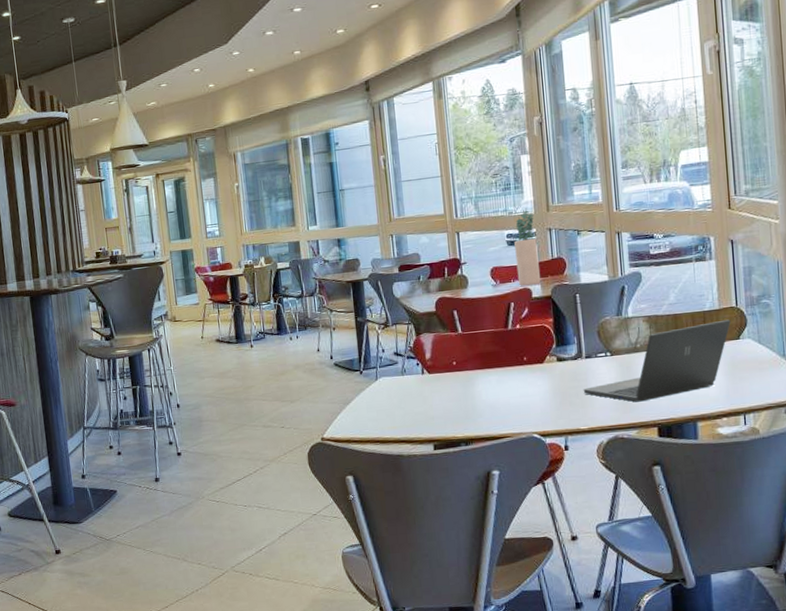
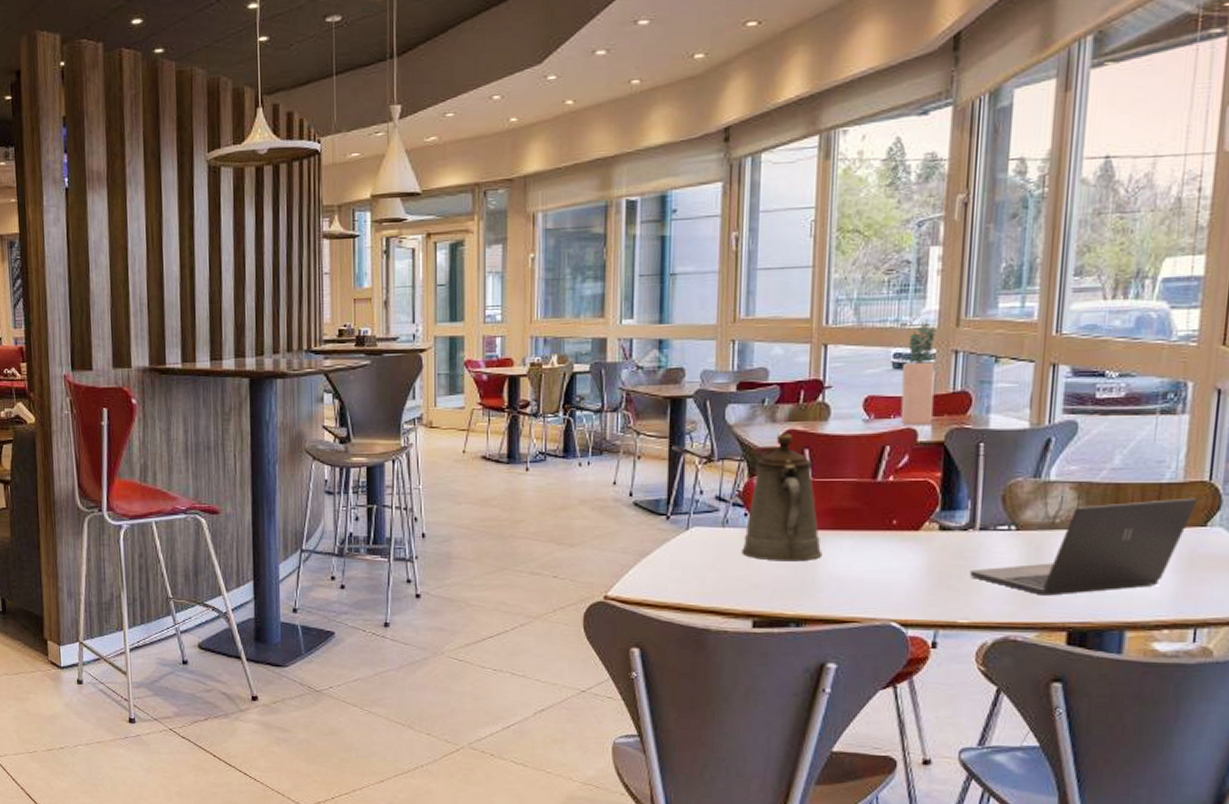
coffee pot: none [418,300,477,397] -> present [742,433,823,562]

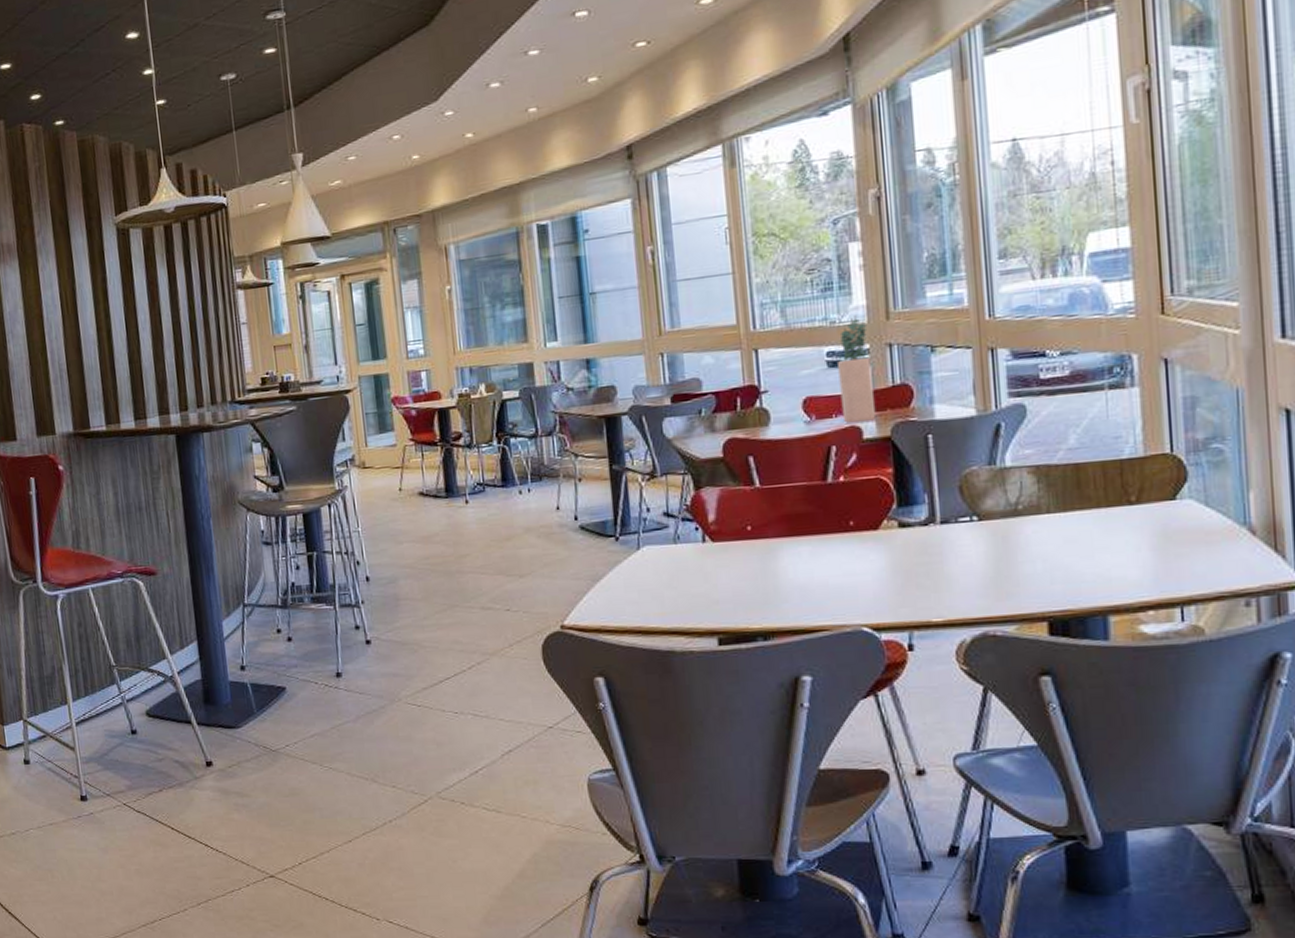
coffee pot: present [742,433,823,562] -> none [697,442,782,574]
laptop: present [969,497,1198,596] -> none [936,471,1163,586]

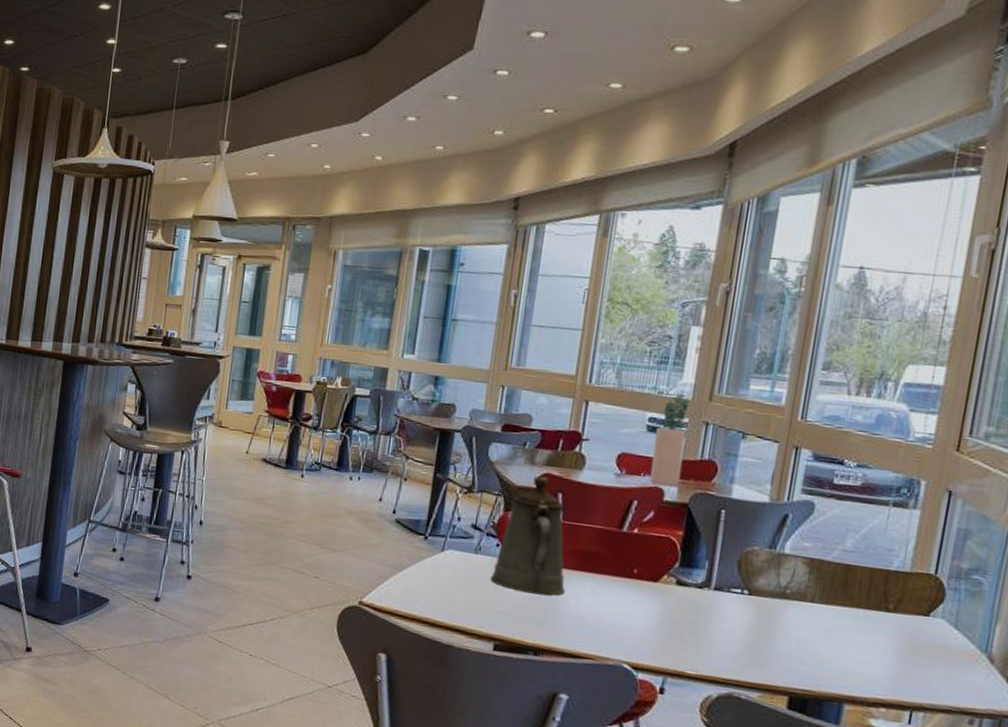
coffee pot: none [697,442,782,574] -> present [490,475,565,596]

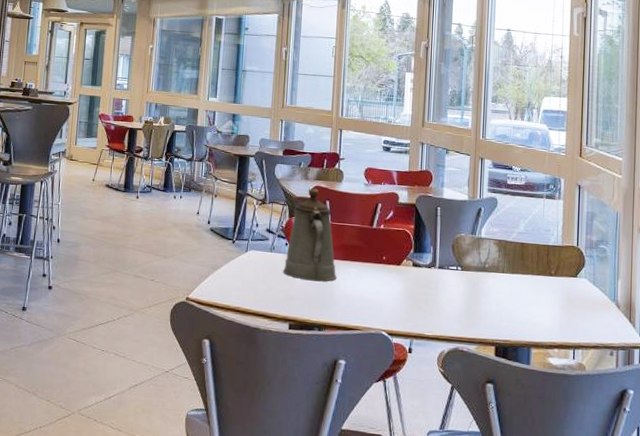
vase: present [649,391,690,487] -> none [388,120,410,191]

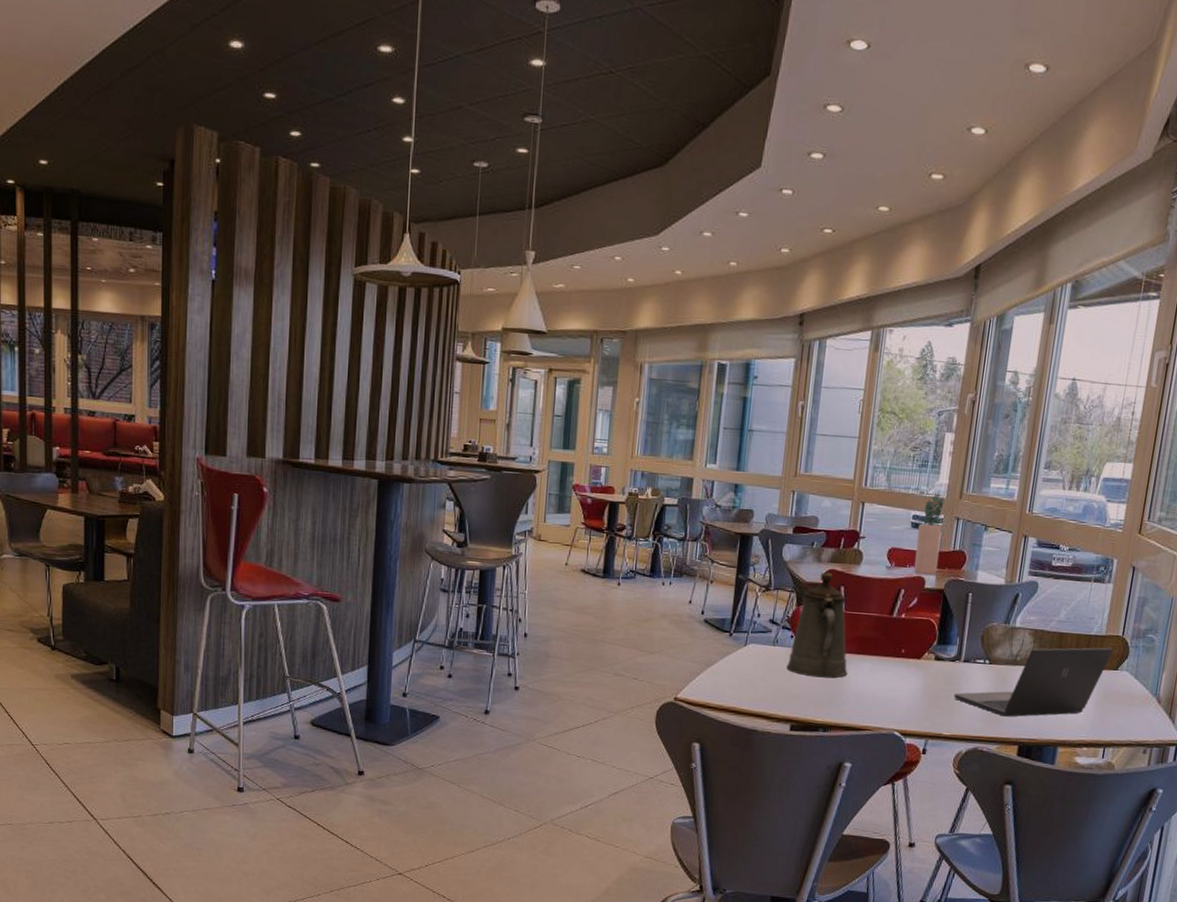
vase: none [388,120,410,191] -> present [913,490,945,575]
laptop: none [432,256,571,319] -> present [953,647,1114,717]

